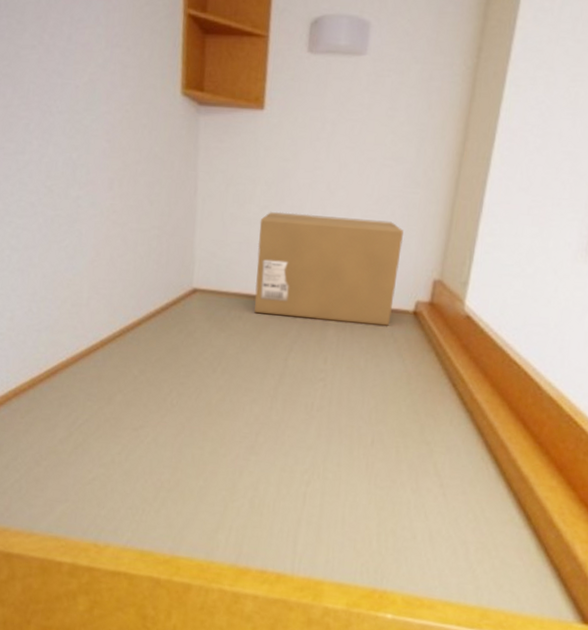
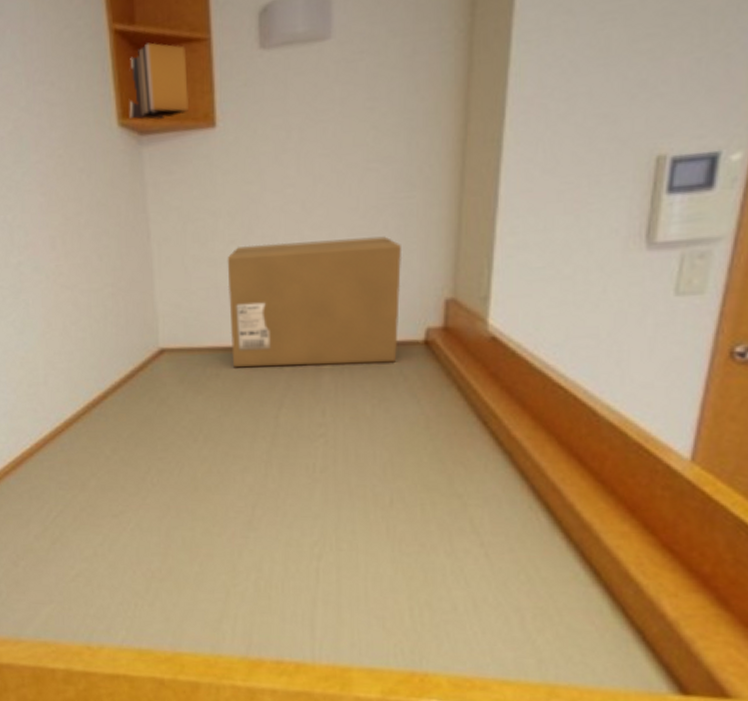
books: none [192,30,247,95] -> present [129,42,190,120]

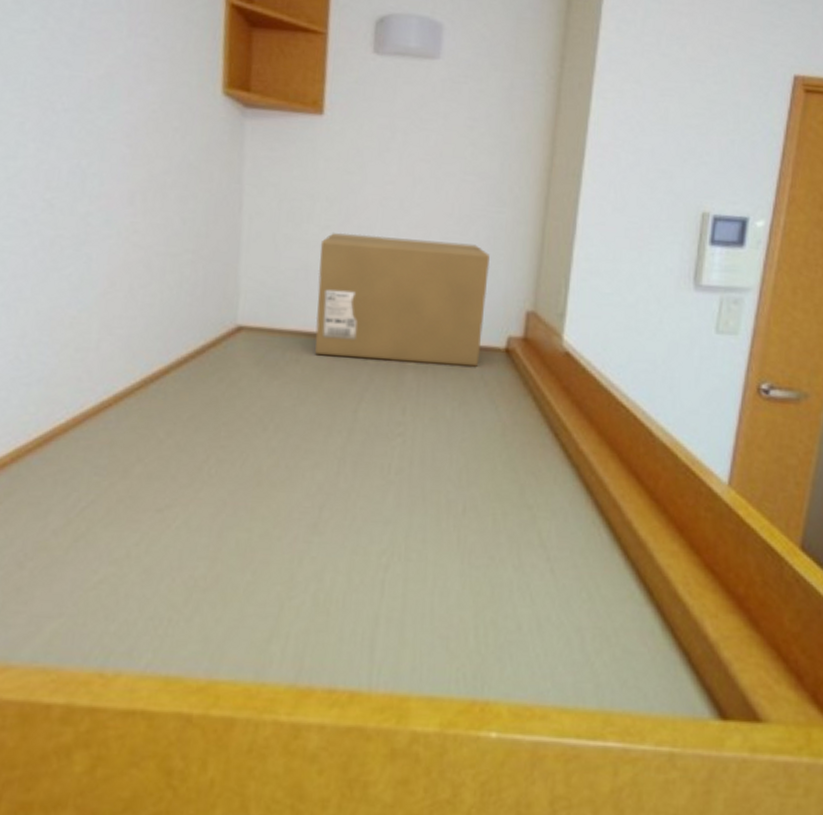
books: present [129,42,190,120] -> none [235,23,302,97]

